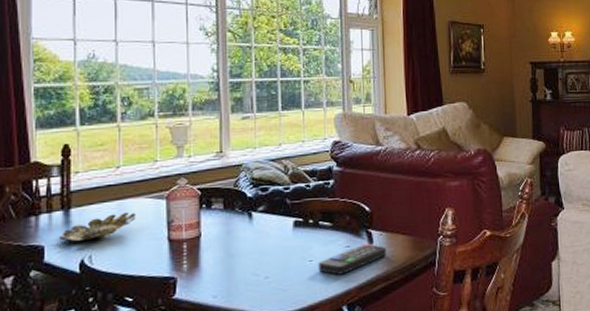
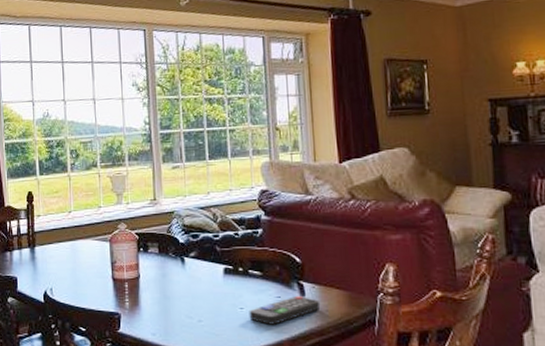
bowl: present [60,212,136,242] -> none [28,251,86,275]

